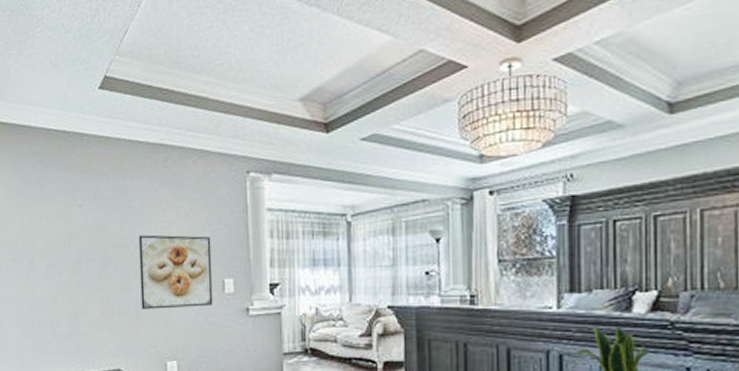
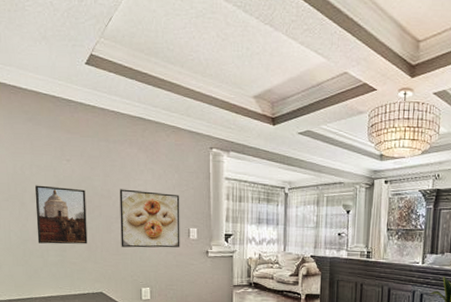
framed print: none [44,239,103,311] -> present [34,185,88,244]

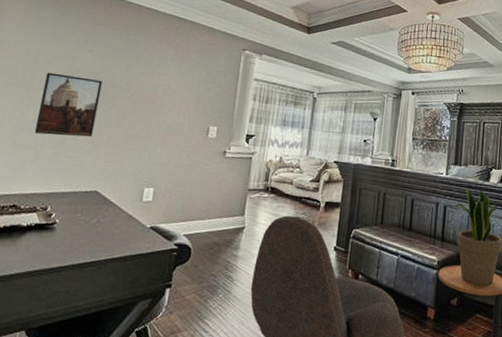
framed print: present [119,189,180,248] -> none [130,82,204,146]

